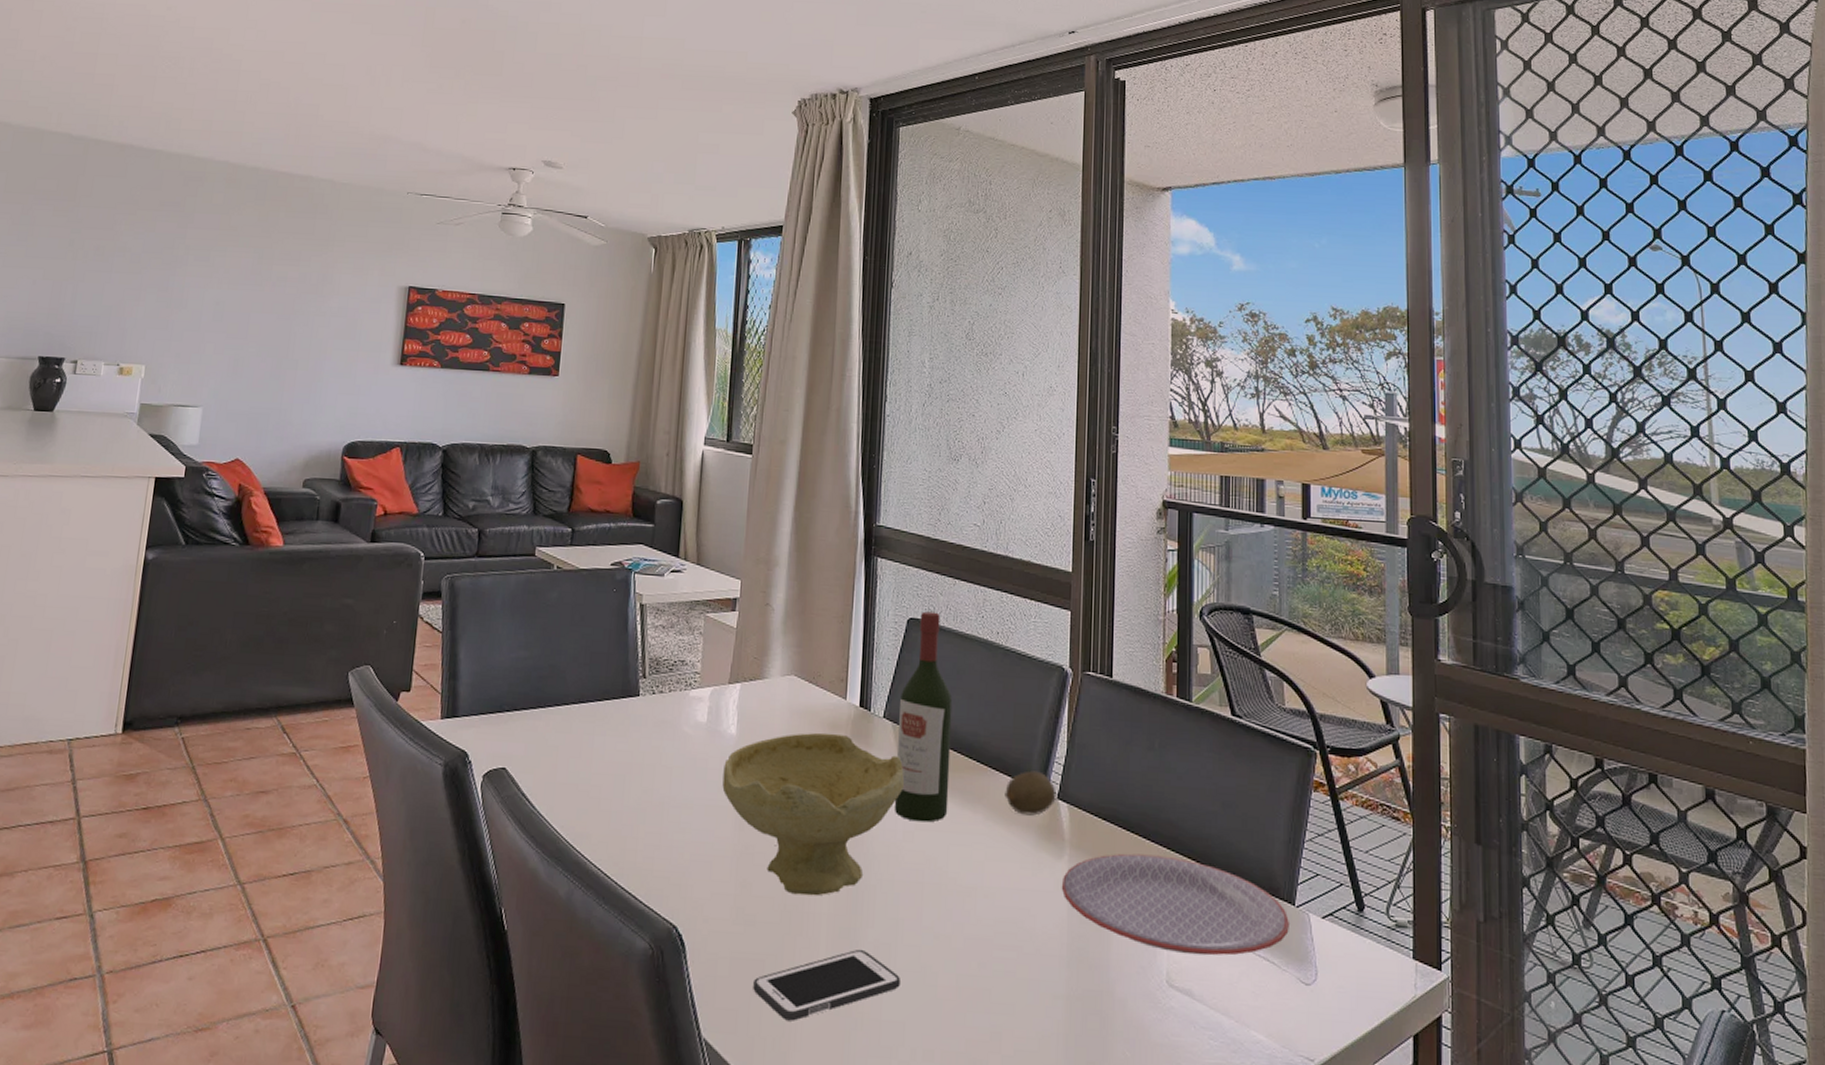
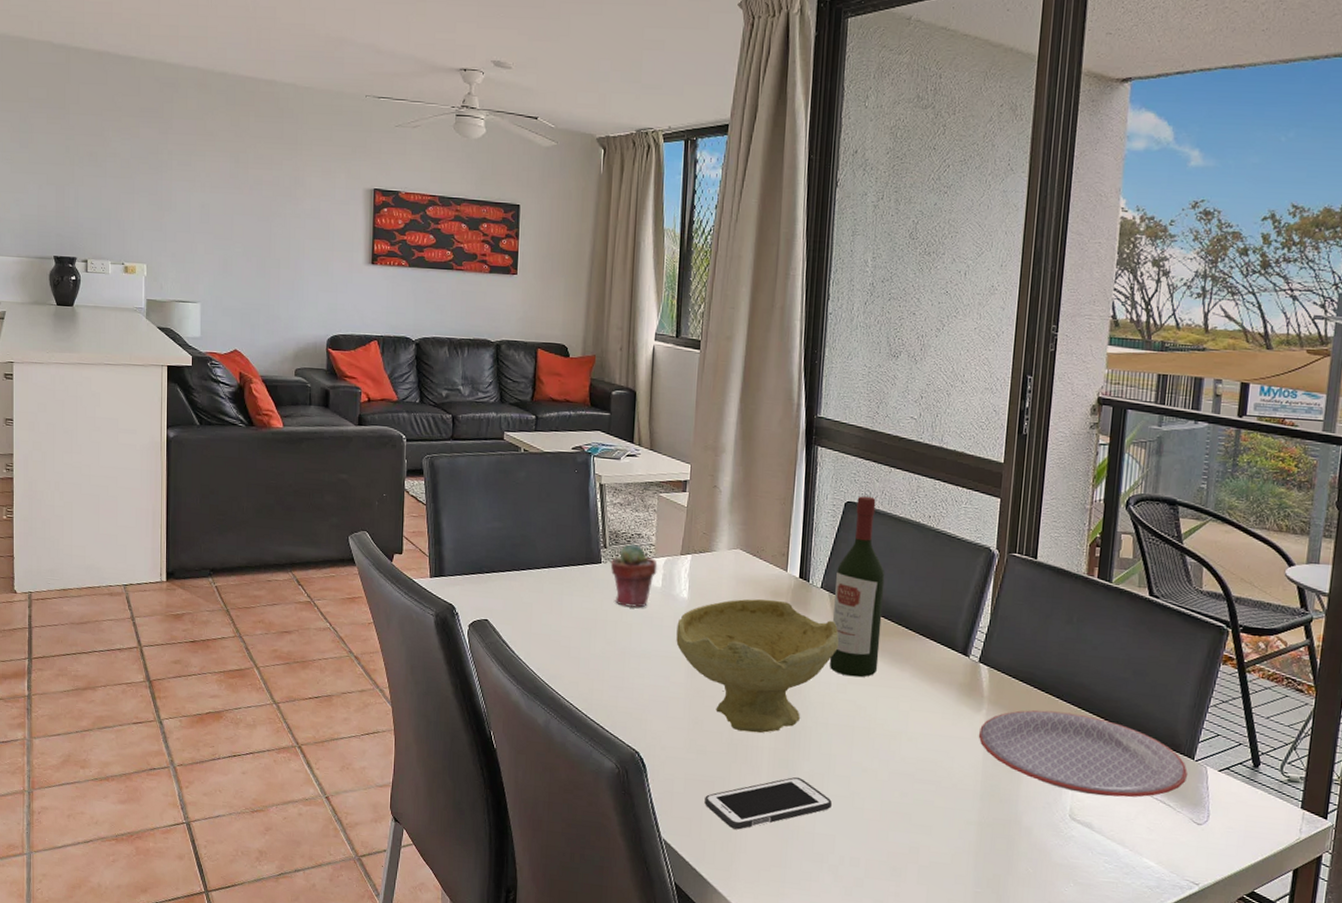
potted succulent: none [649,672,703,748] -> present [610,543,658,608]
fruit: present [1004,770,1058,816] -> none [930,637,979,675]

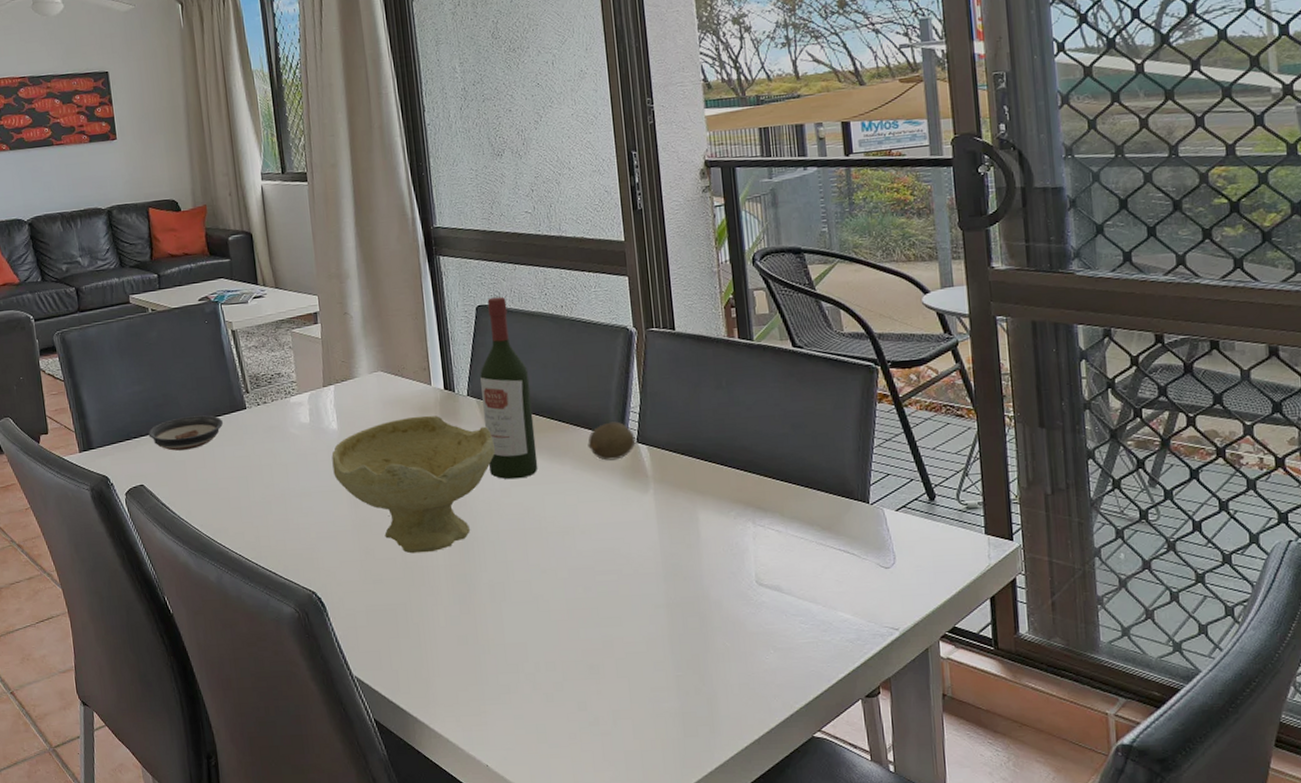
saucer: none [501,560,577,594] -> present [148,415,224,451]
potted succulent: present [610,543,658,608] -> none [255,384,303,449]
cell phone: present [704,776,832,830] -> none [389,589,517,654]
fruit: none [930,637,979,675] -> present [588,421,637,461]
plate: present [978,710,1188,797] -> none [650,477,866,557]

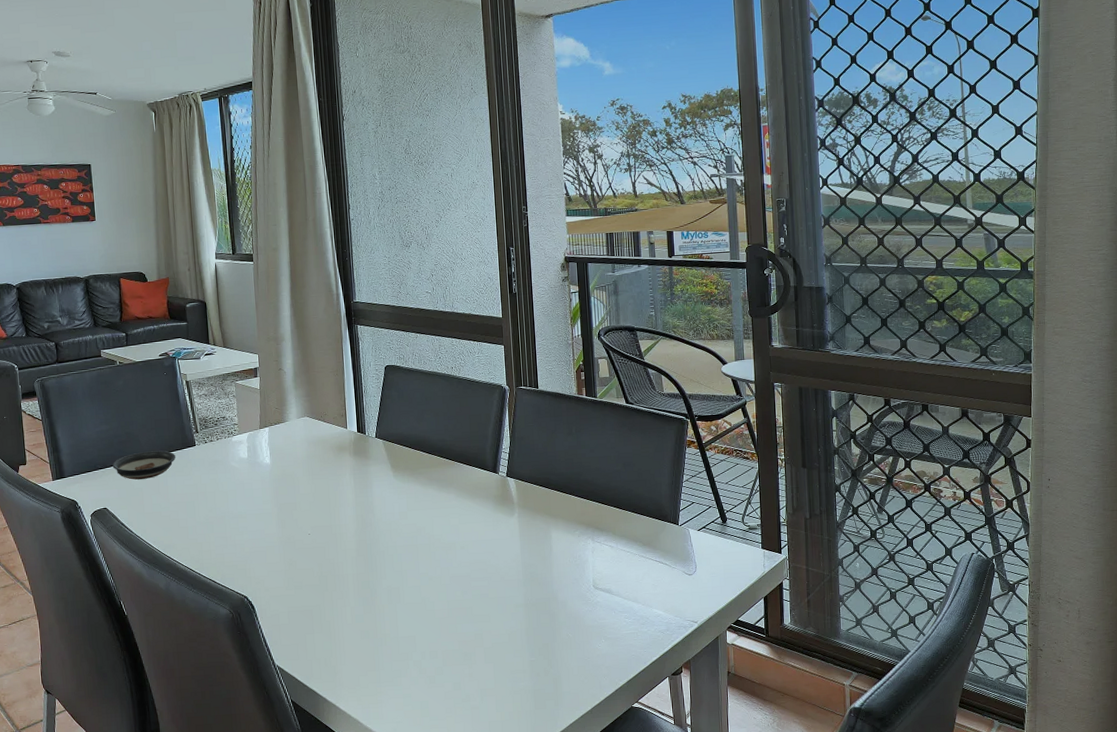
bowl: present [331,415,495,554] -> none [264,453,396,565]
wine bottle: present [480,296,538,480] -> none [386,359,429,505]
fruit: present [588,421,637,461] -> none [468,459,506,491]

